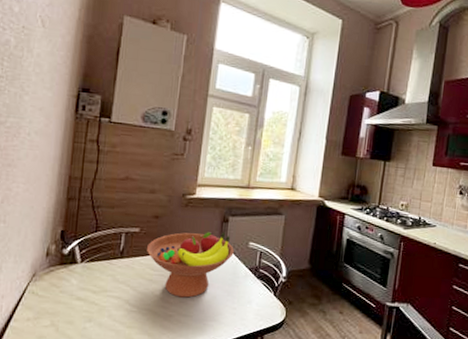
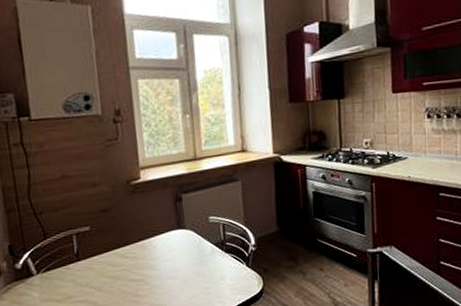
fruit bowl: present [147,232,234,298] -> none [102,211,195,289]

